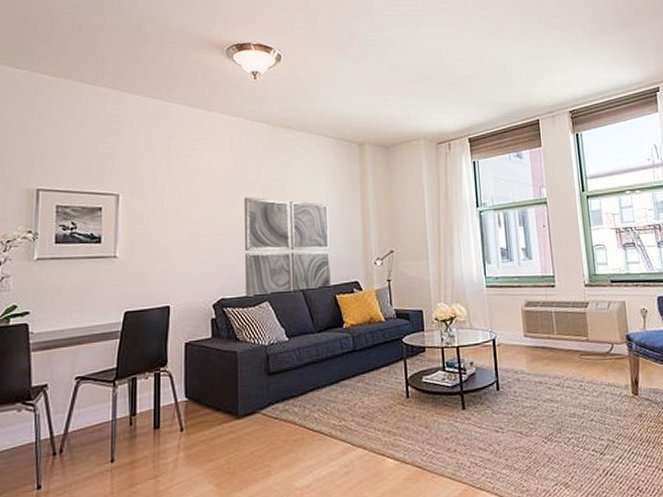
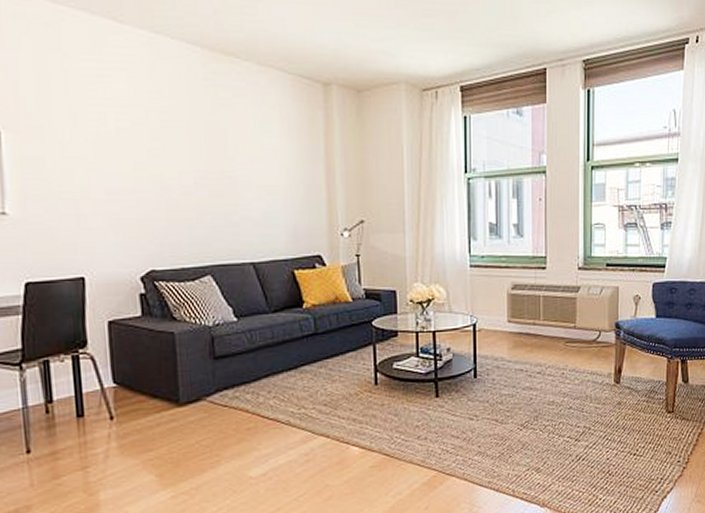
wall art: present [243,197,331,297] -> none [173,144,288,269]

